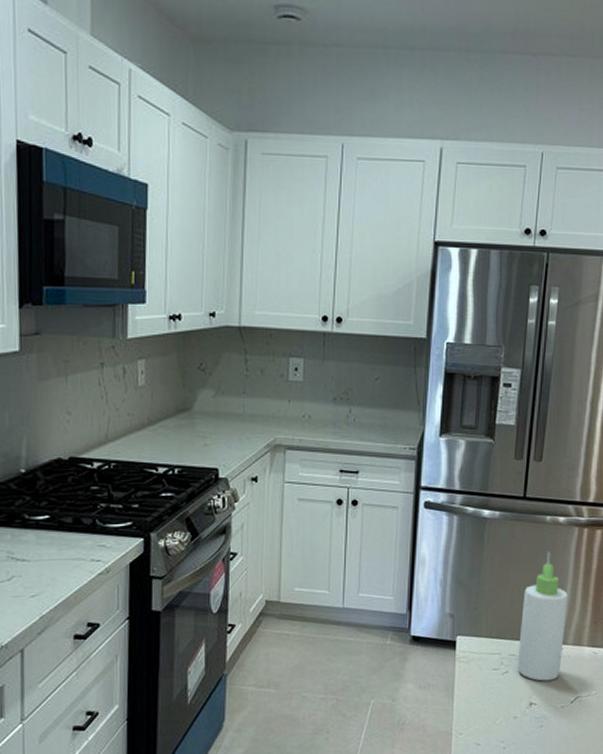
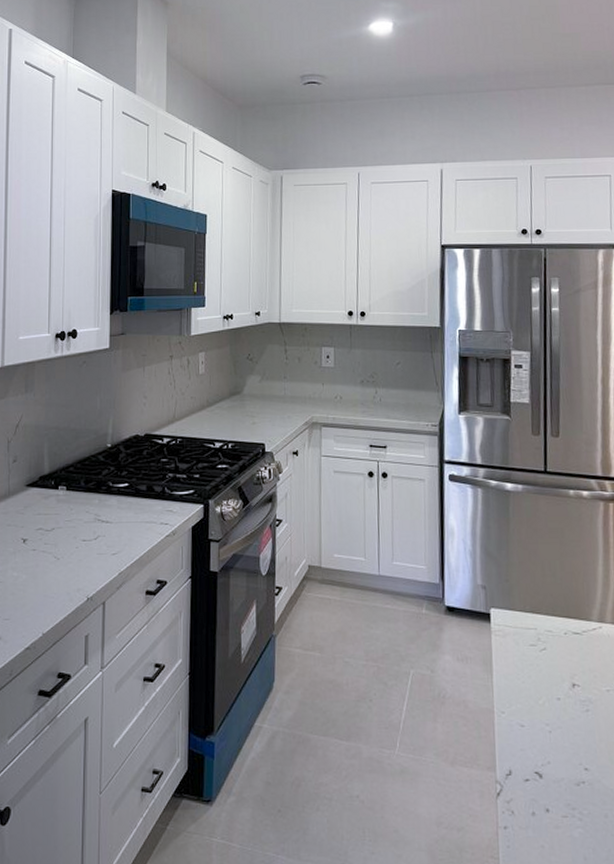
bottle: present [517,551,568,681] -> none [554,524,602,661]

